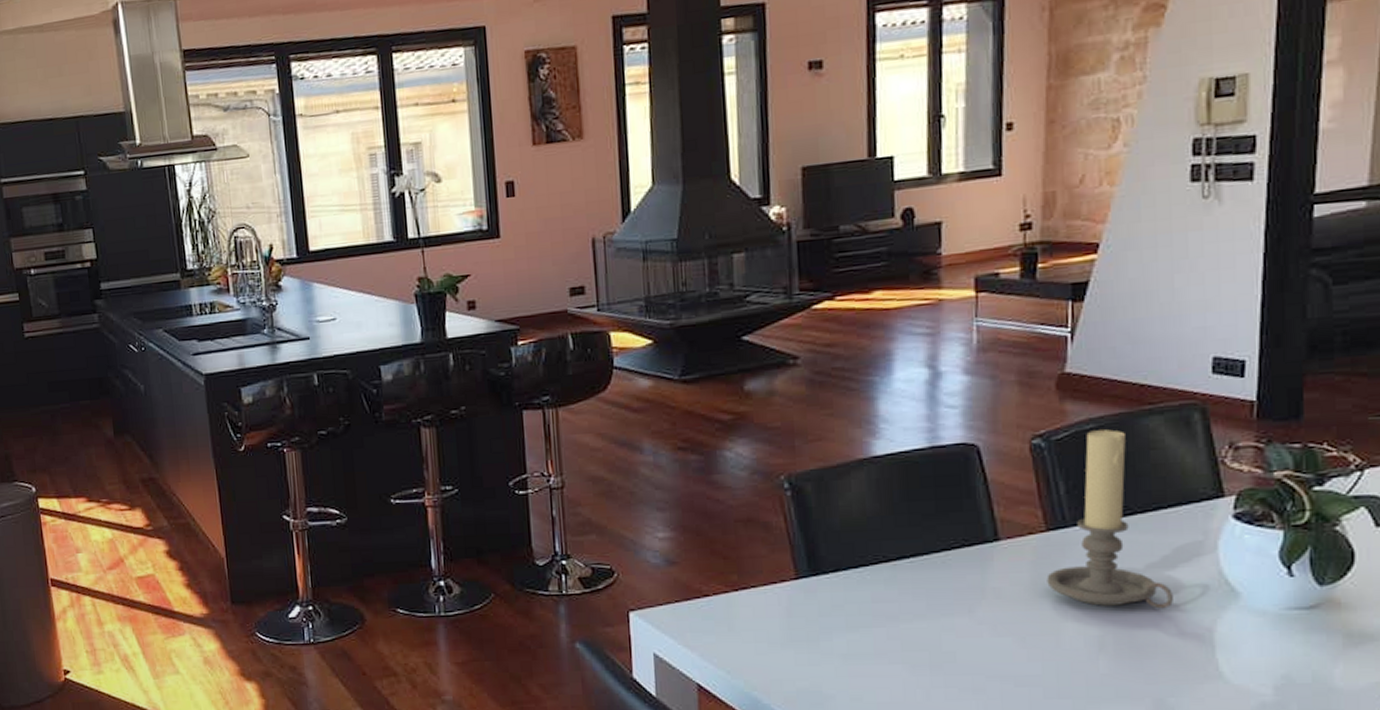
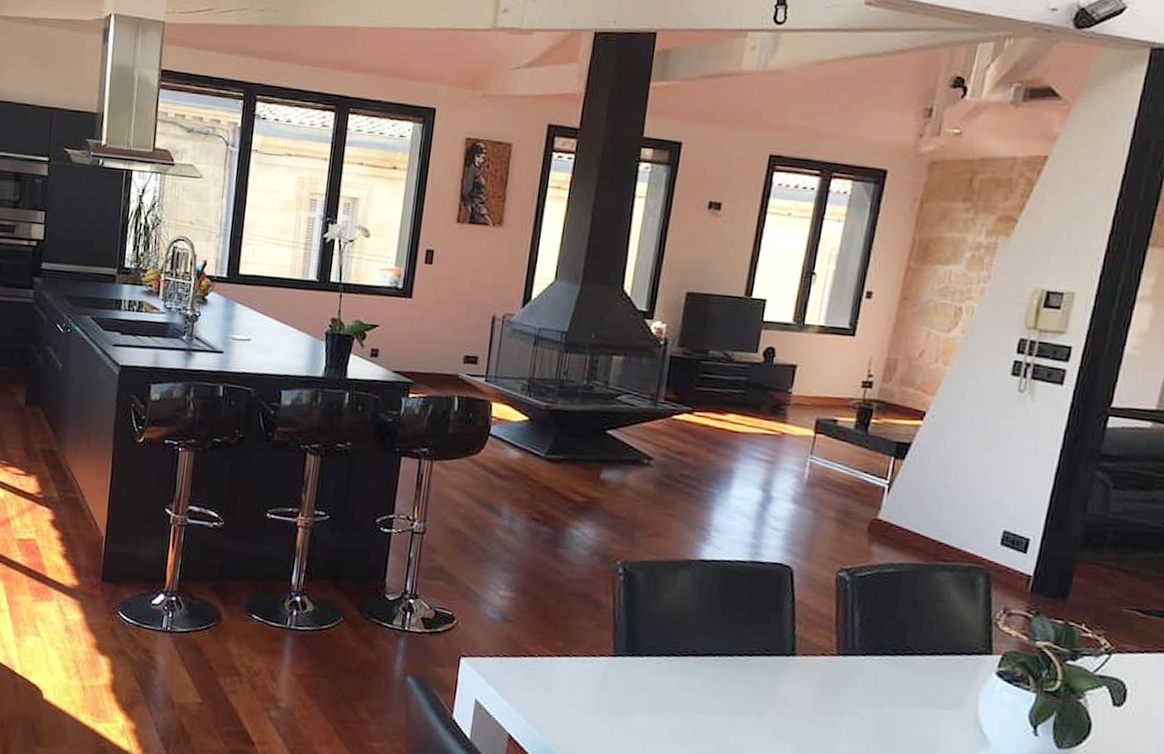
candle holder: present [1046,429,1173,609] -> none [829,574,934,744]

